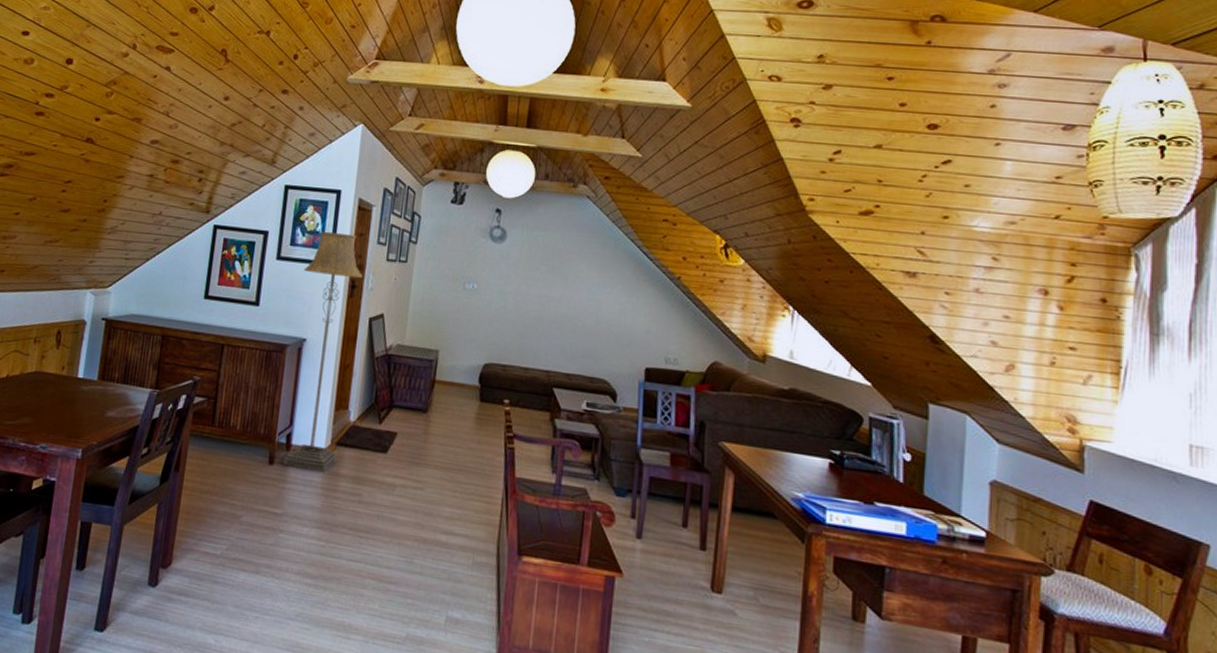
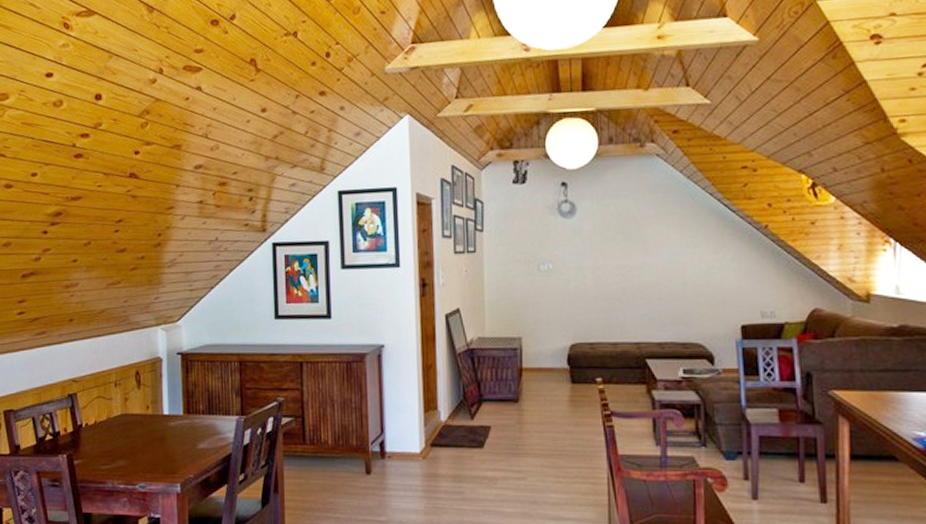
floor lamp: present [283,231,362,473] -> none [370,231,433,475]

